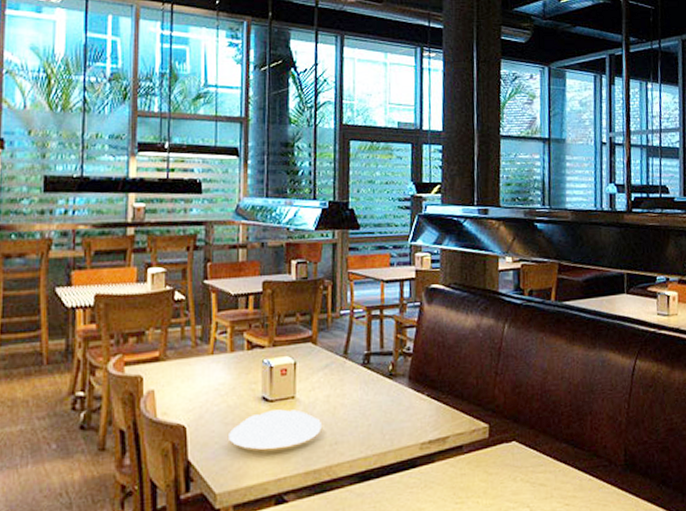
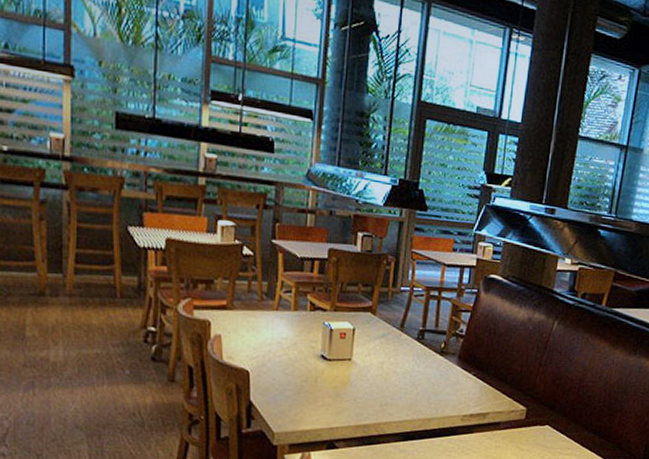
plate: present [229,409,321,450] -> none [288,368,374,402]

